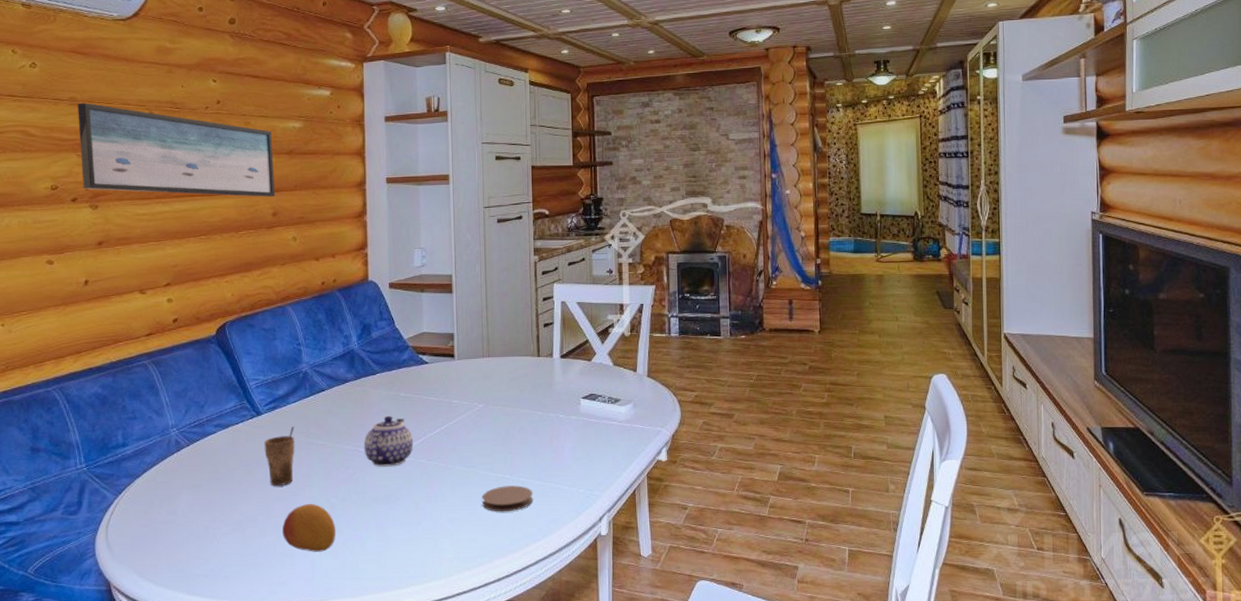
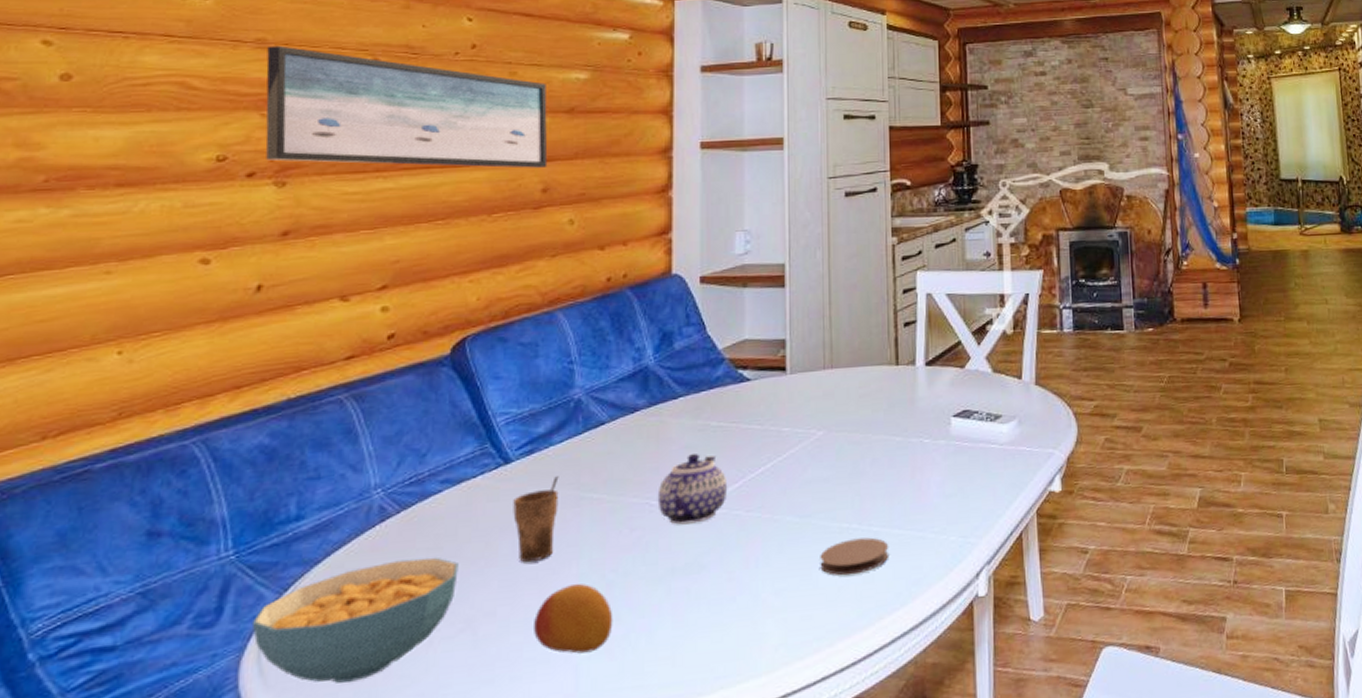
cereal bowl: none [100,478,230,558] -> present [251,557,459,683]

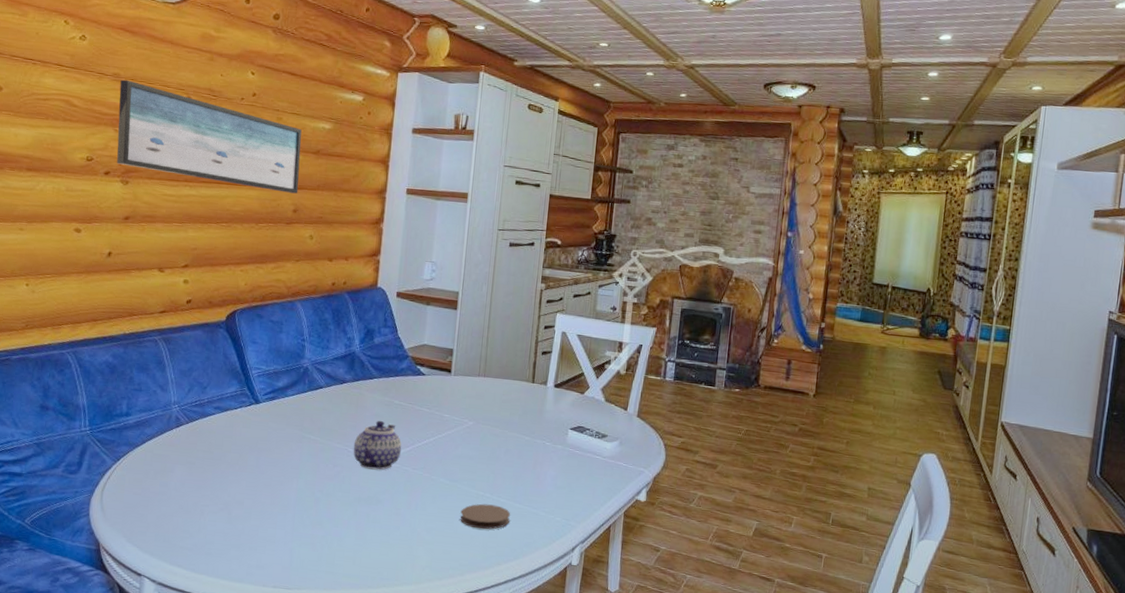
cereal bowl: present [251,557,459,683] -> none [98,454,222,528]
cup: present [513,476,559,563] -> none [258,418,290,474]
fruit: present [534,583,613,654] -> none [266,494,318,543]

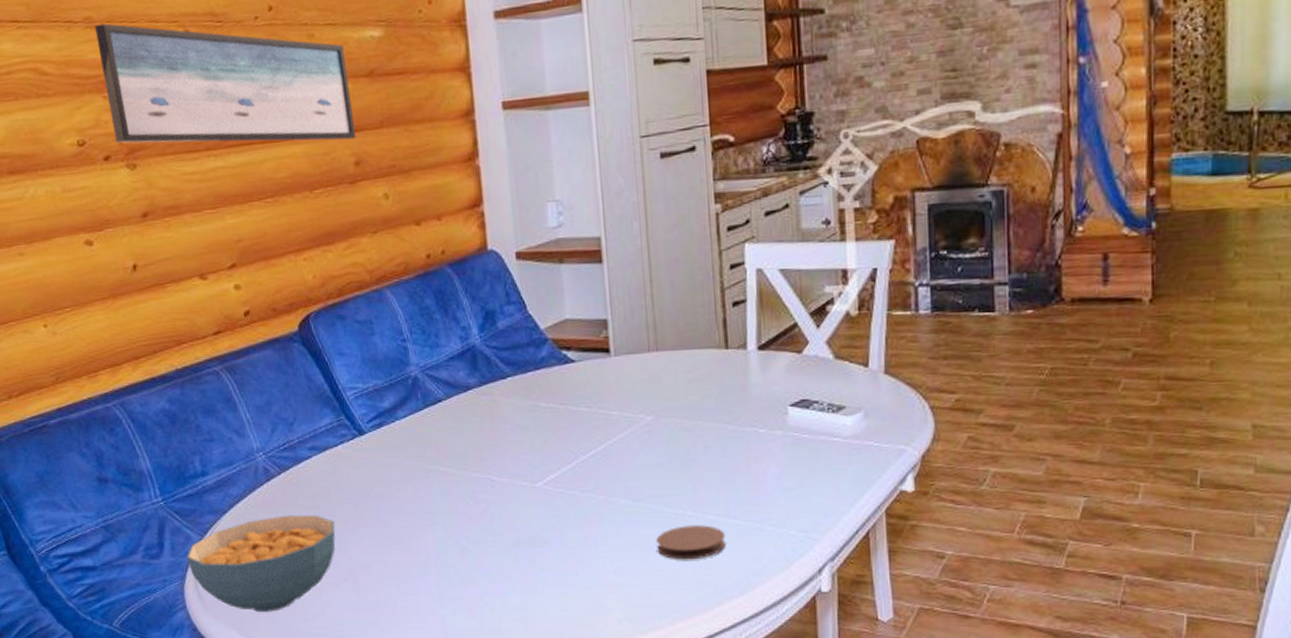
cereal bowl: none [98,454,222,528] -> present [186,514,336,612]
teapot: present [353,420,402,470] -> none [496,432,562,501]

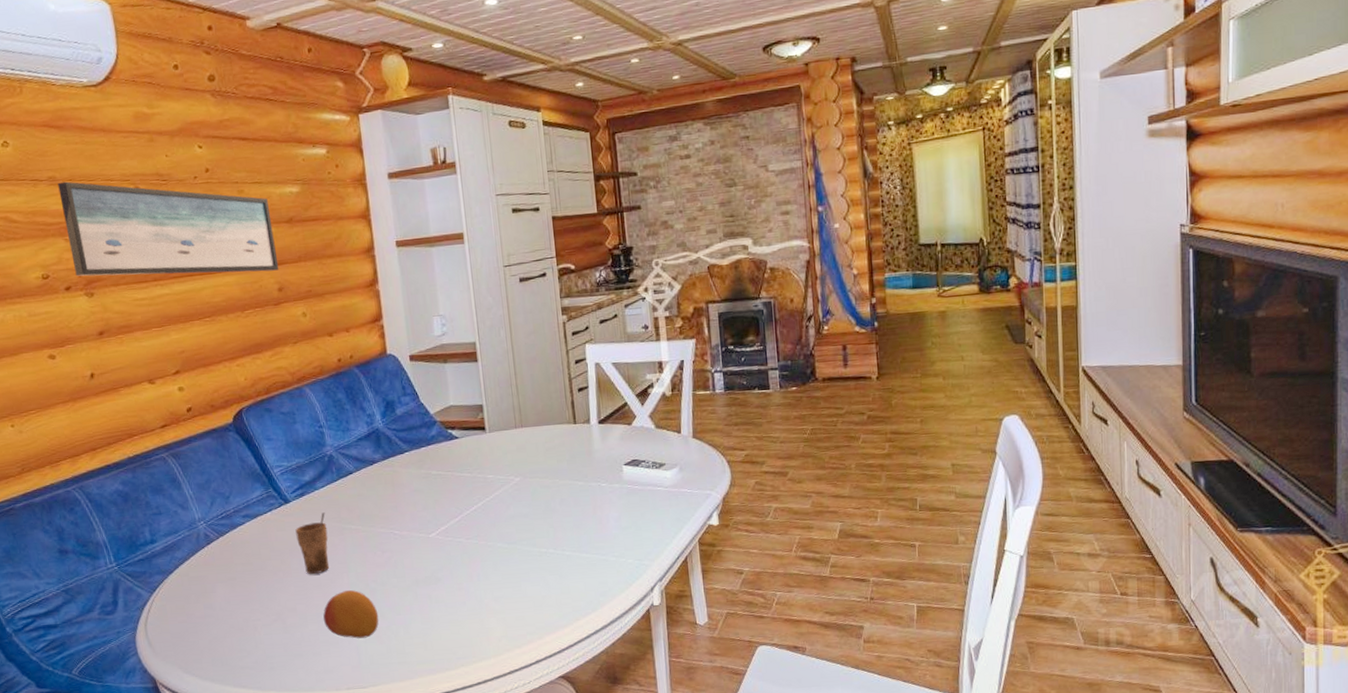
cereal bowl: present [186,514,336,612] -> none [137,570,266,653]
cup: none [371,449,412,526] -> present [295,512,330,575]
fruit: none [403,546,471,608] -> present [323,589,379,639]
coaster: present [656,525,727,560] -> none [526,559,581,588]

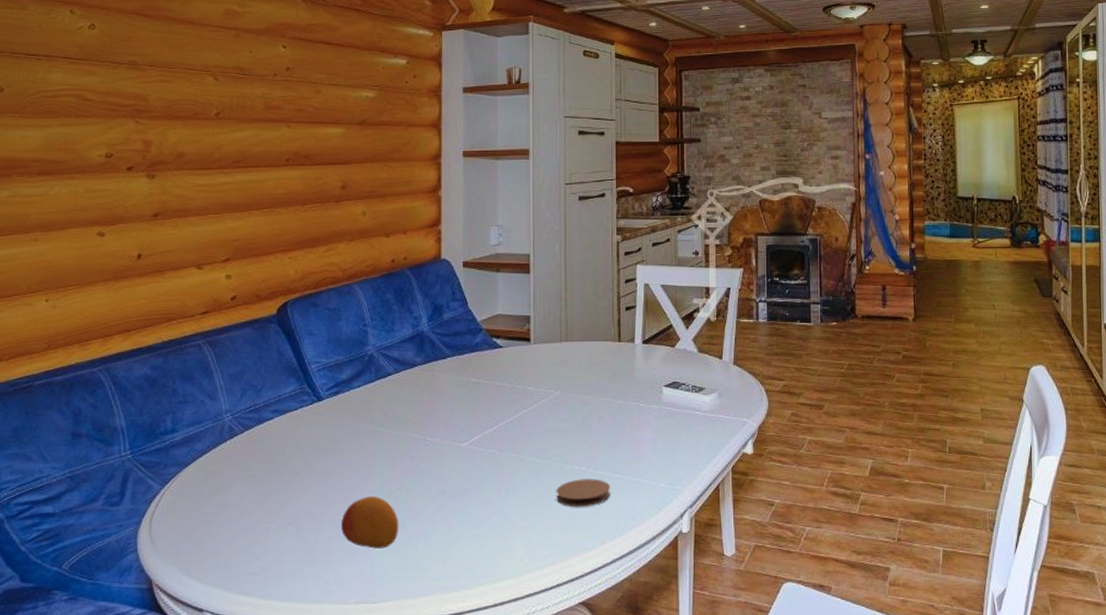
wall art: present [58,181,279,277] -> none [137,67,345,169]
cup: present [295,512,330,575] -> none [325,413,358,477]
coaster: none [526,559,581,588] -> present [556,479,611,507]

